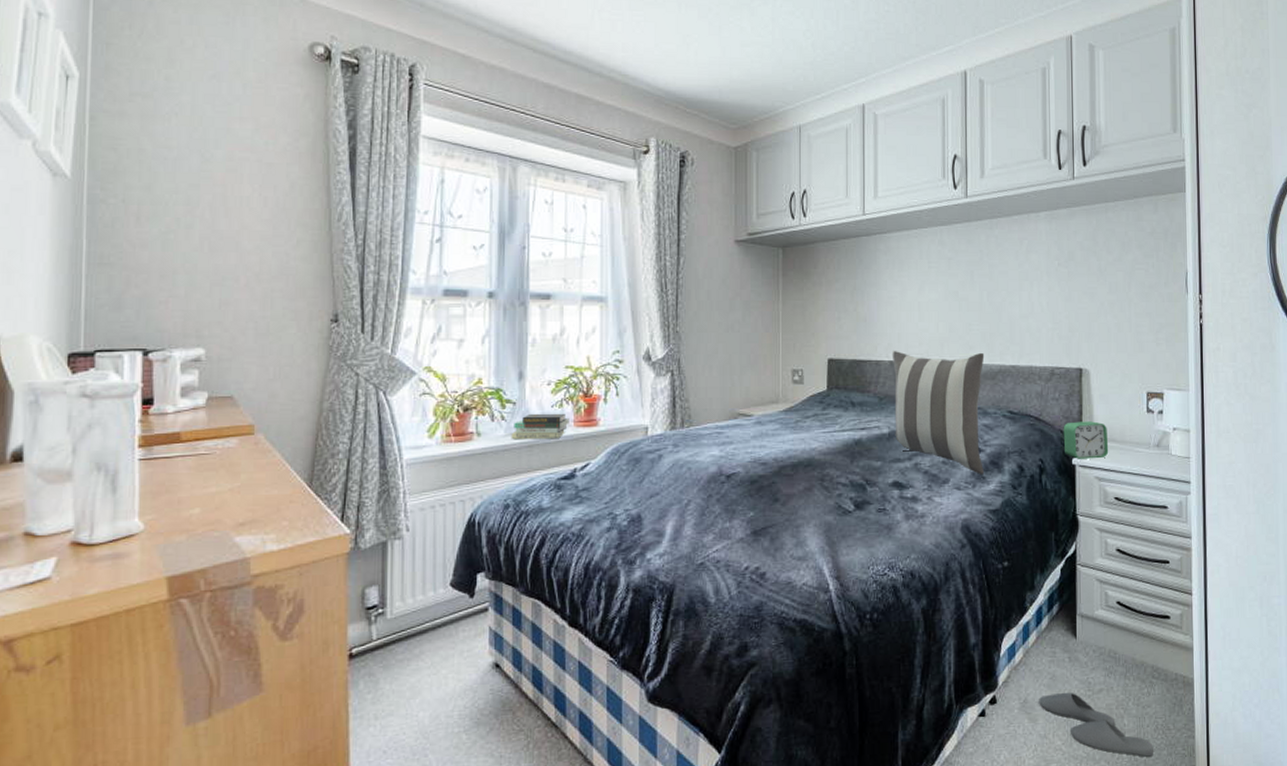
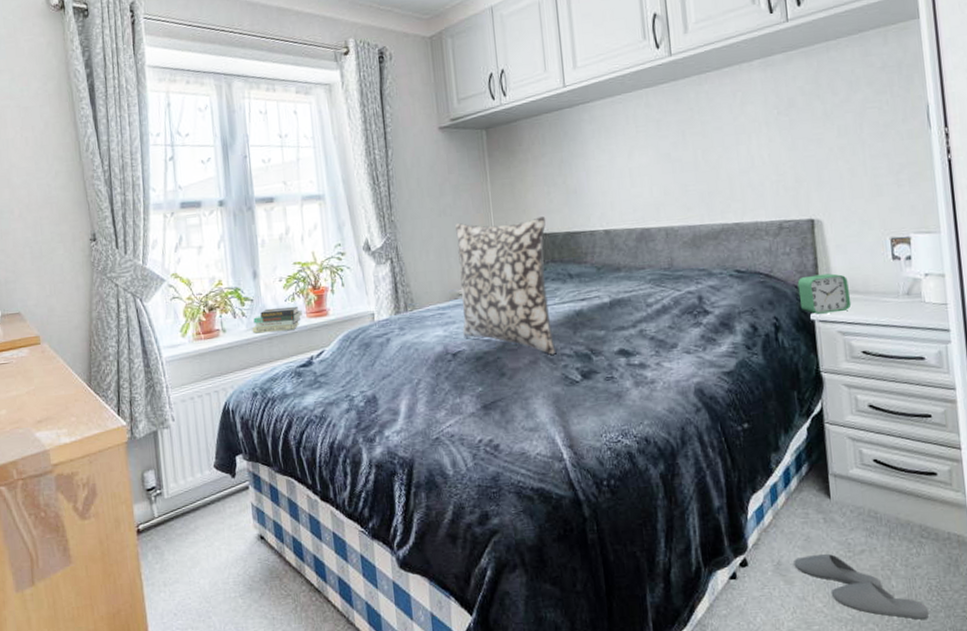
pillow: none [740,341,833,483] -> present [455,217,555,355]
pillow: present [891,350,985,474] -> none [605,212,714,337]

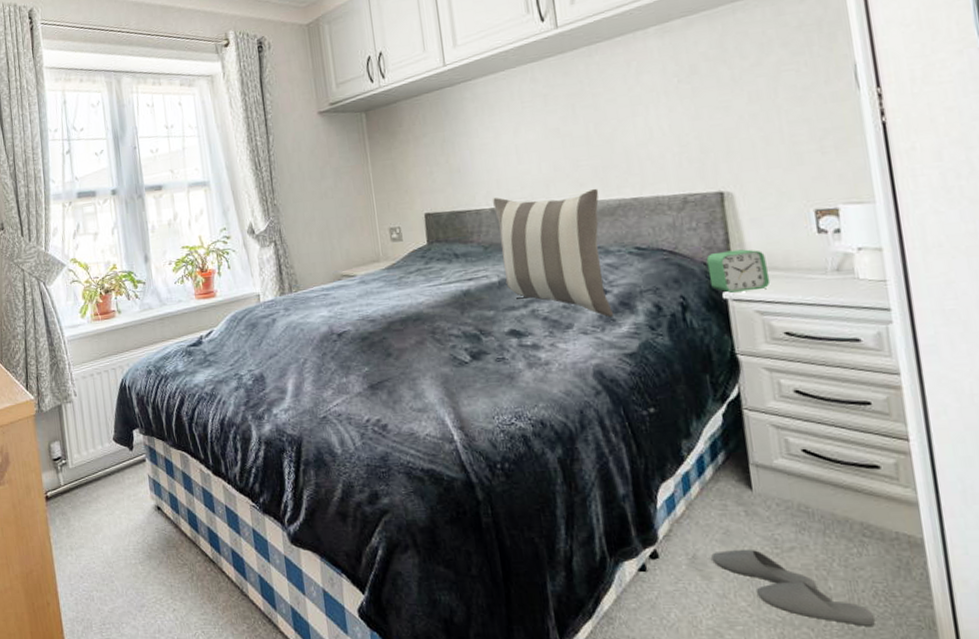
books: present [252,306,302,333] -> none [144,288,191,314]
pillow: present [455,217,555,355] -> none [337,197,443,335]
pillow: none [605,212,714,337] -> present [491,188,613,317]

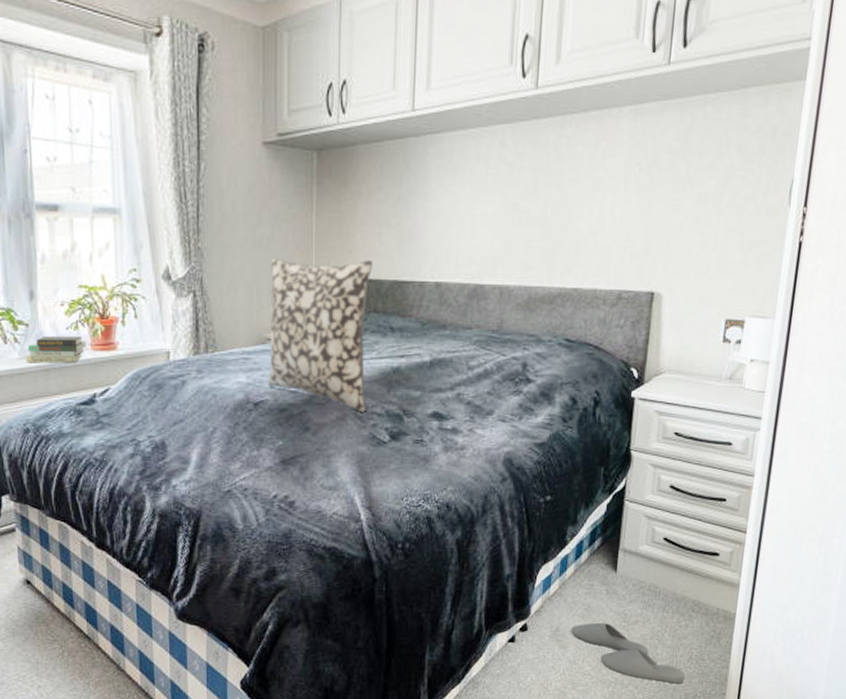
books: none [144,288,191,314] -> present [25,336,86,362]
pillow: none [337,197,443,335] -> present [268,258,372,412]
pillow: present [491,188,613,317] -> none [435,270,544,406]
alarm clock: present [706,249,771,294] -> none [623,351,675,393]

